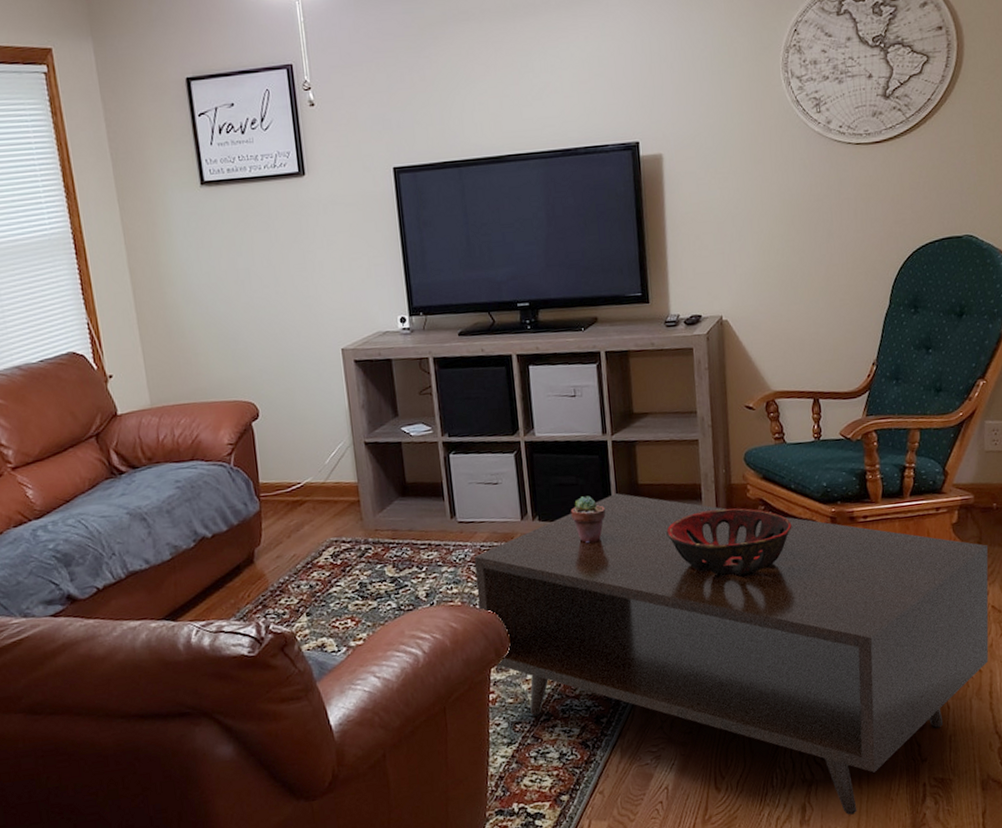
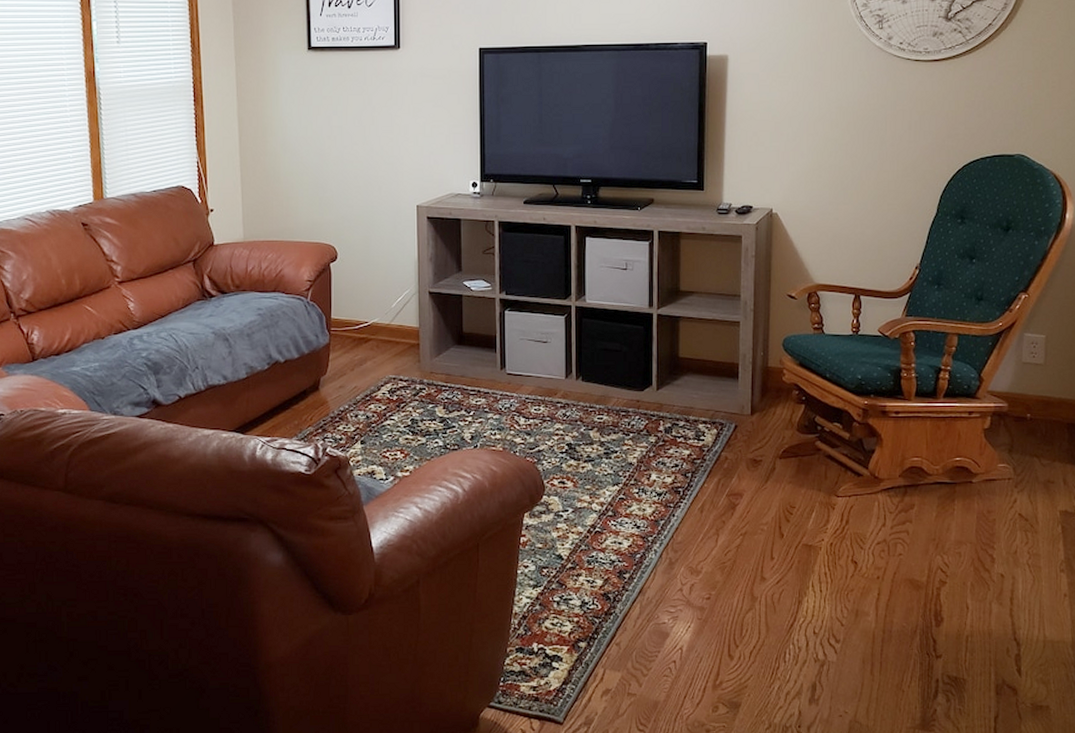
coffee table: present [473,493,989,815] -> none [518,364,1018,700]
potted succulent: present [571,496,606,544] -> none [613,363,645,407]
decorative bowl: present [666,508,792,575] -> none [702,389,824,453]

